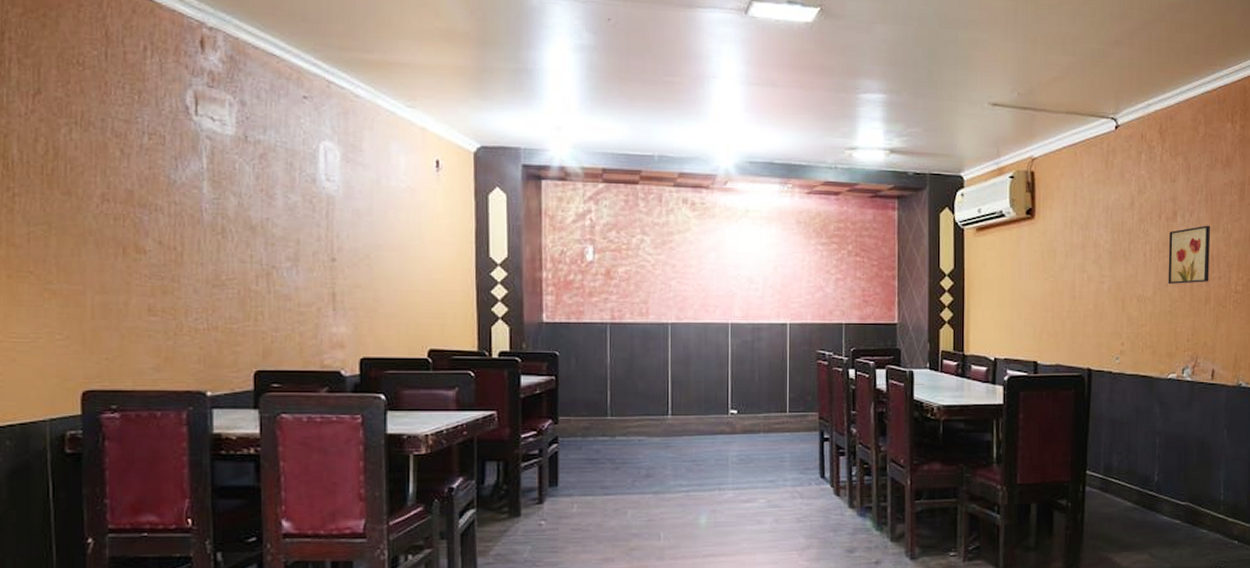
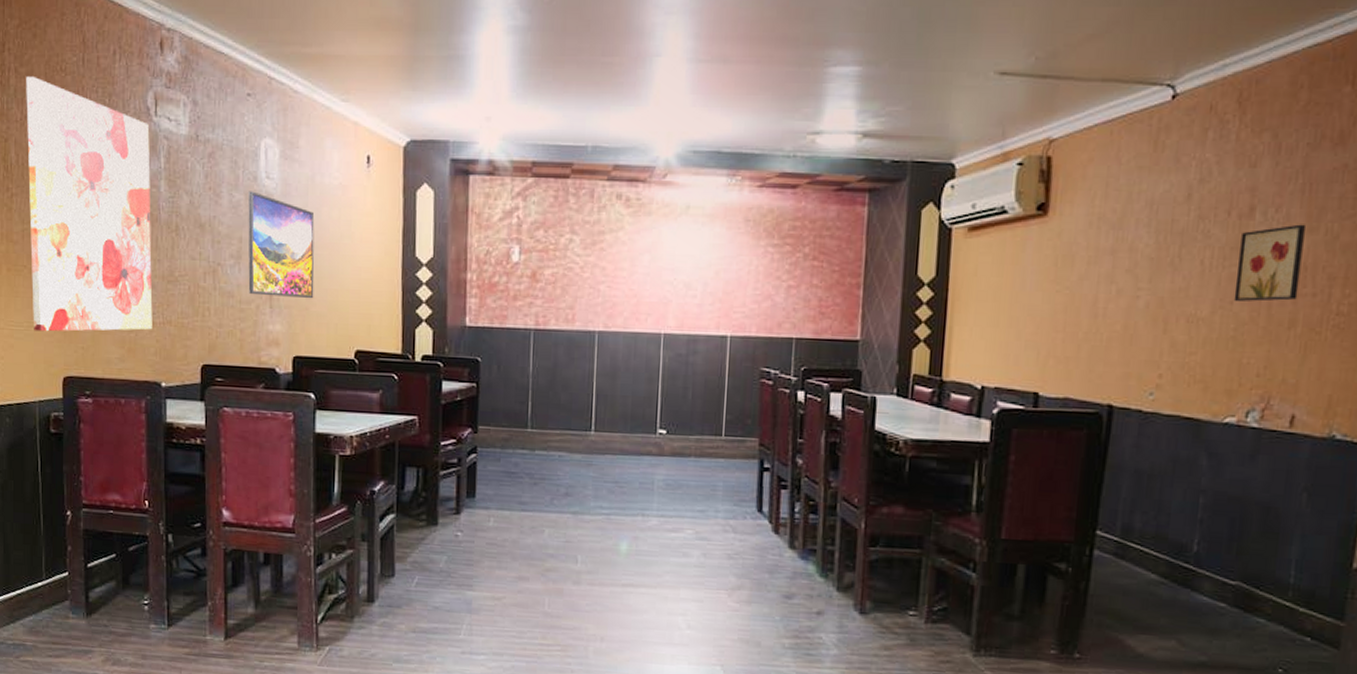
wall art: none [32,69,195,343] -> present [26,77,153,332]
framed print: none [306,193,382,300] -> present [248,191,315,299]

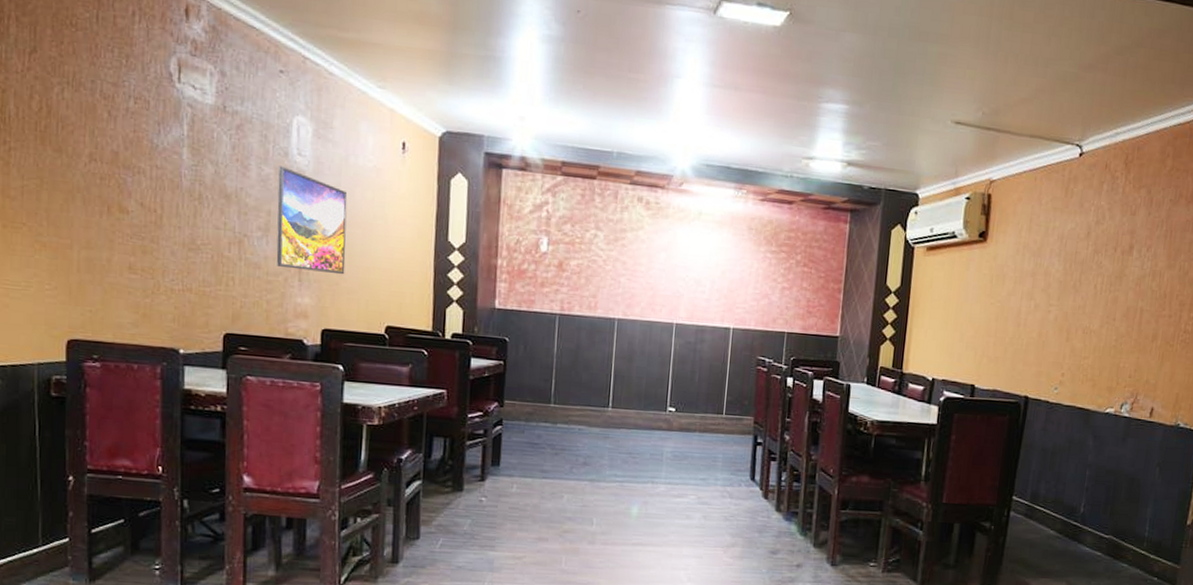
wall art: present [26,77,153,332] -> none [28,27,172,297]
wall art: present [1233,224,1305,302] -> none [1116,261,1166,320]

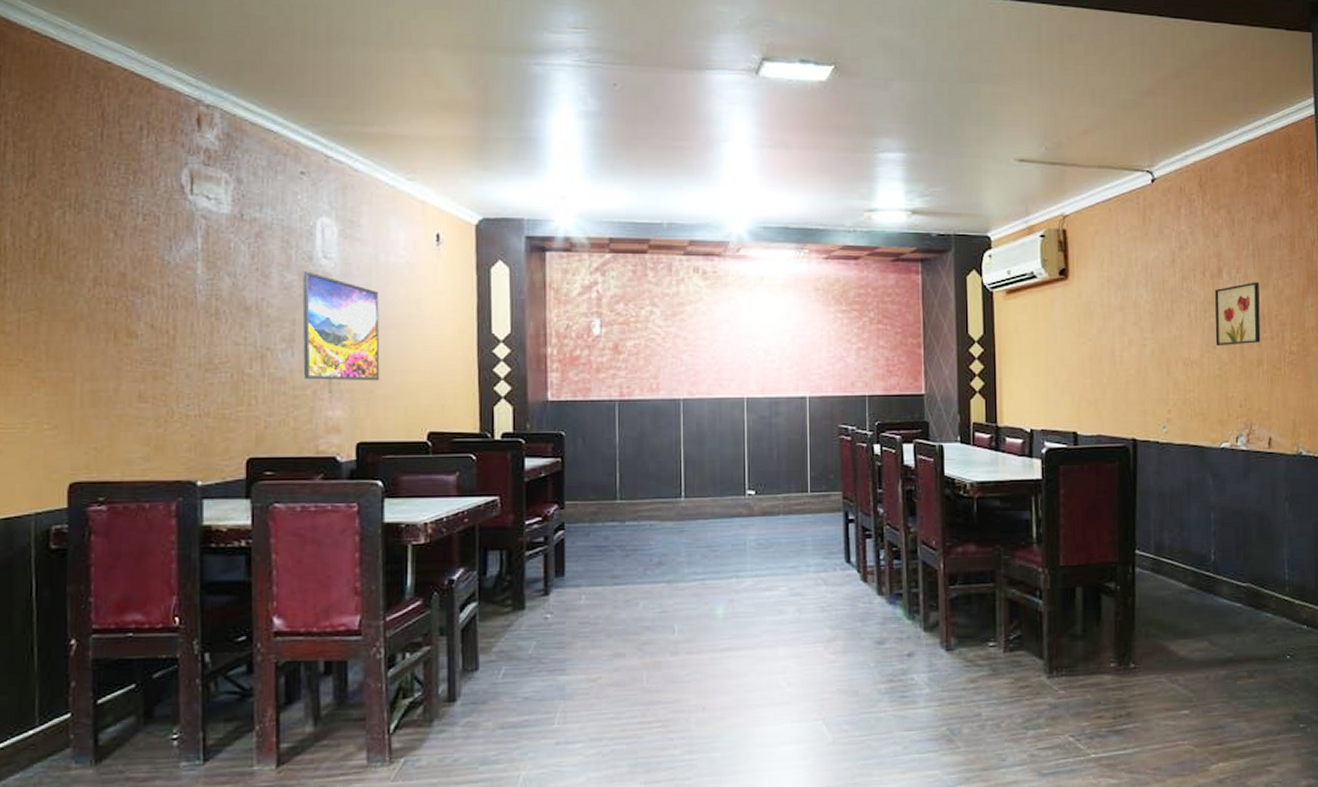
wall art: none [1116,261,1166,320] -> present [1214,282,1261,347]

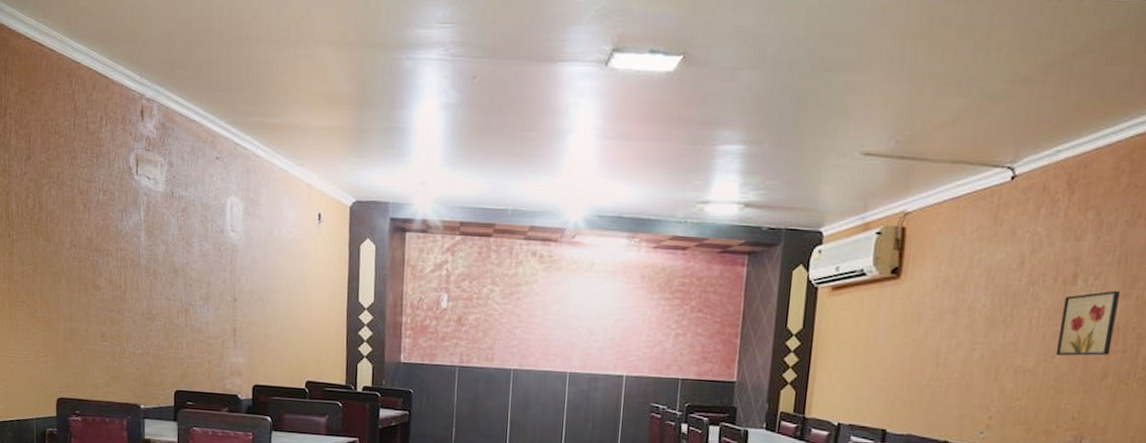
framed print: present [302,271,380,381] -> none [215,242,273,336]

